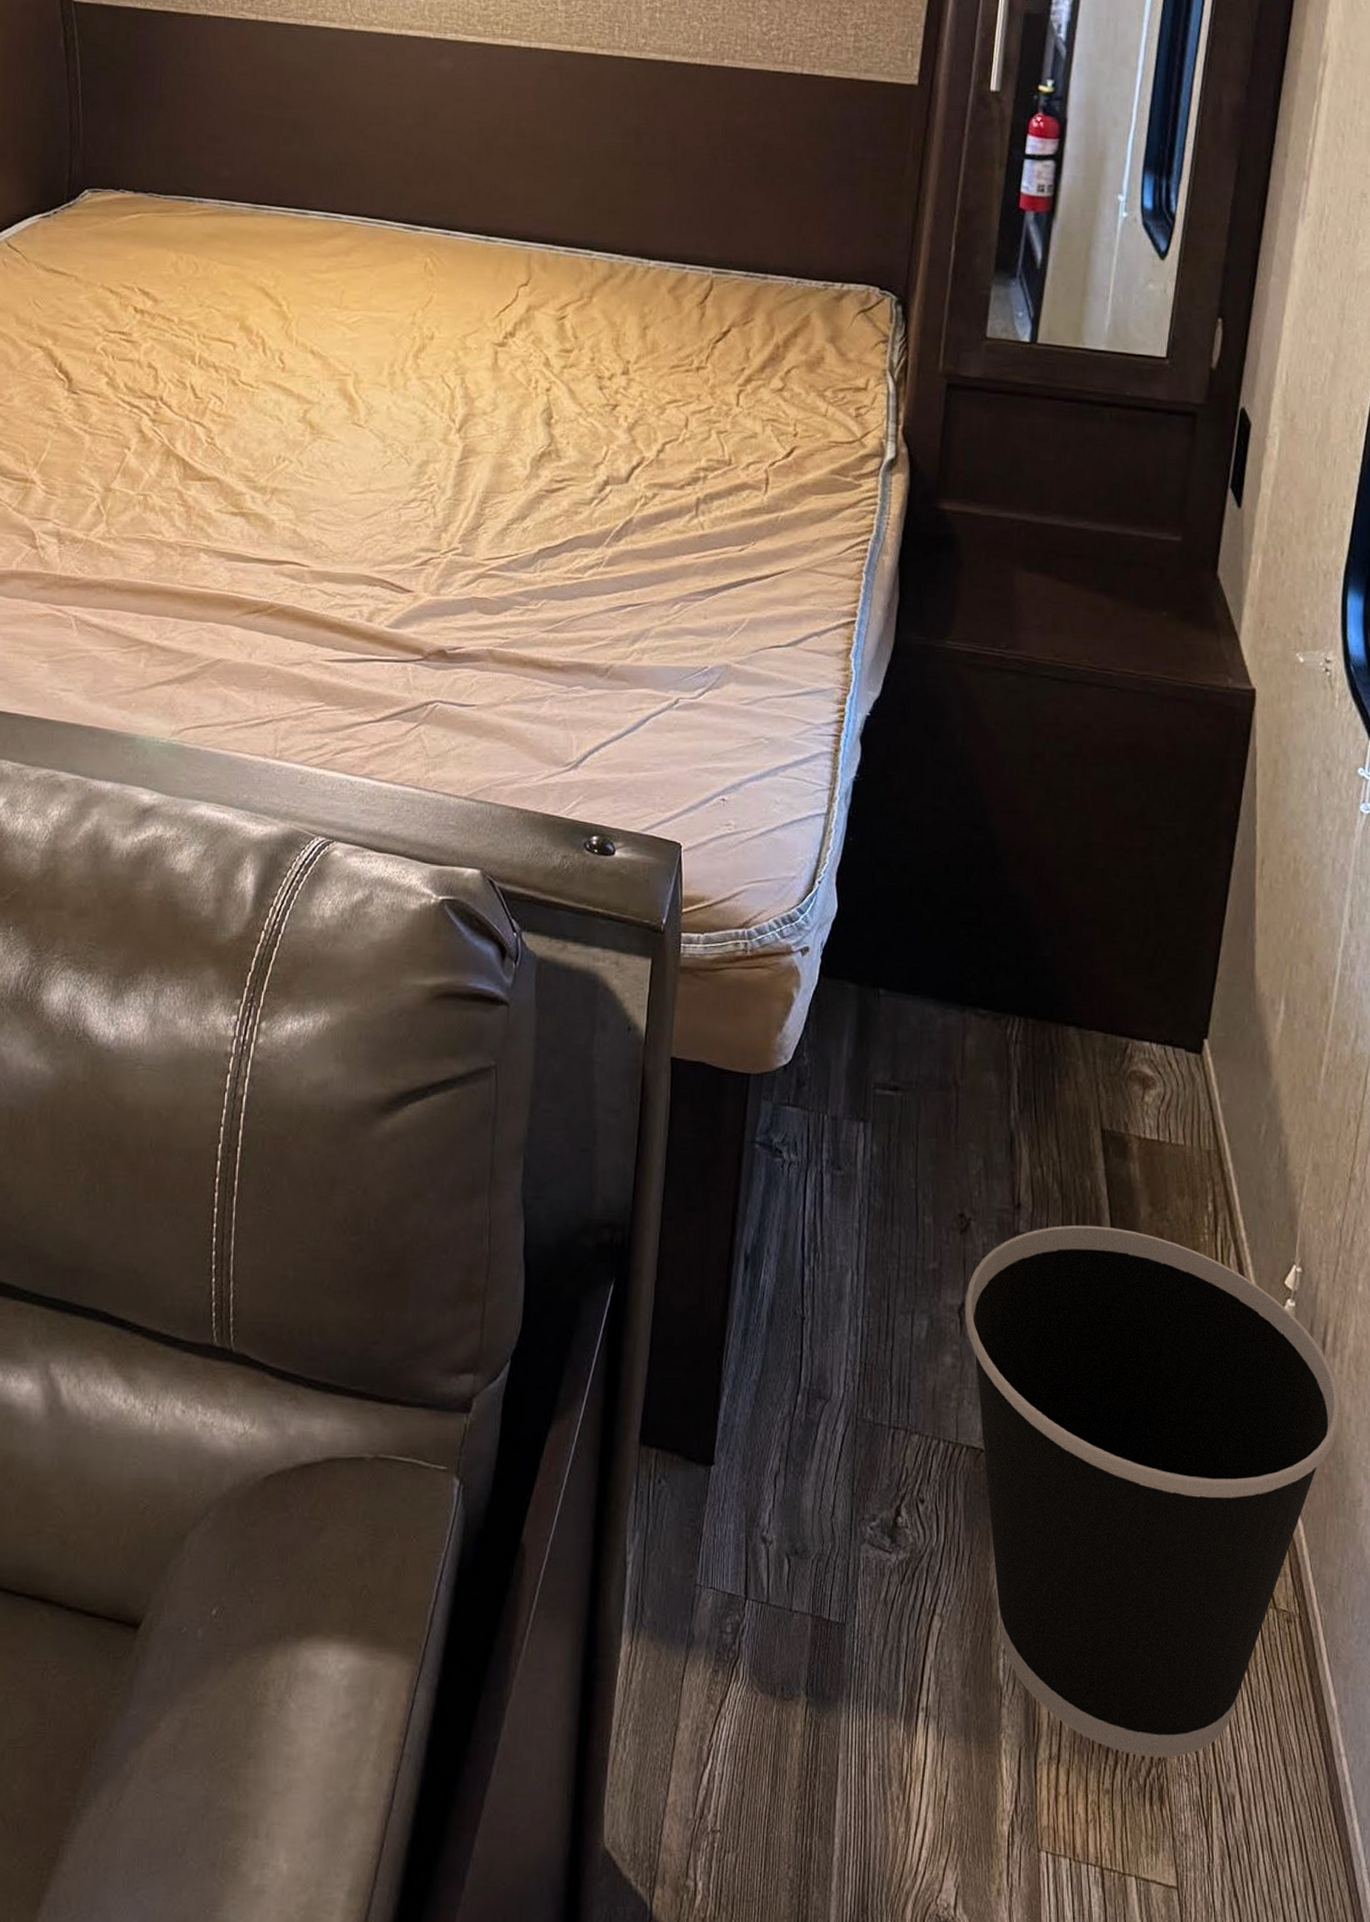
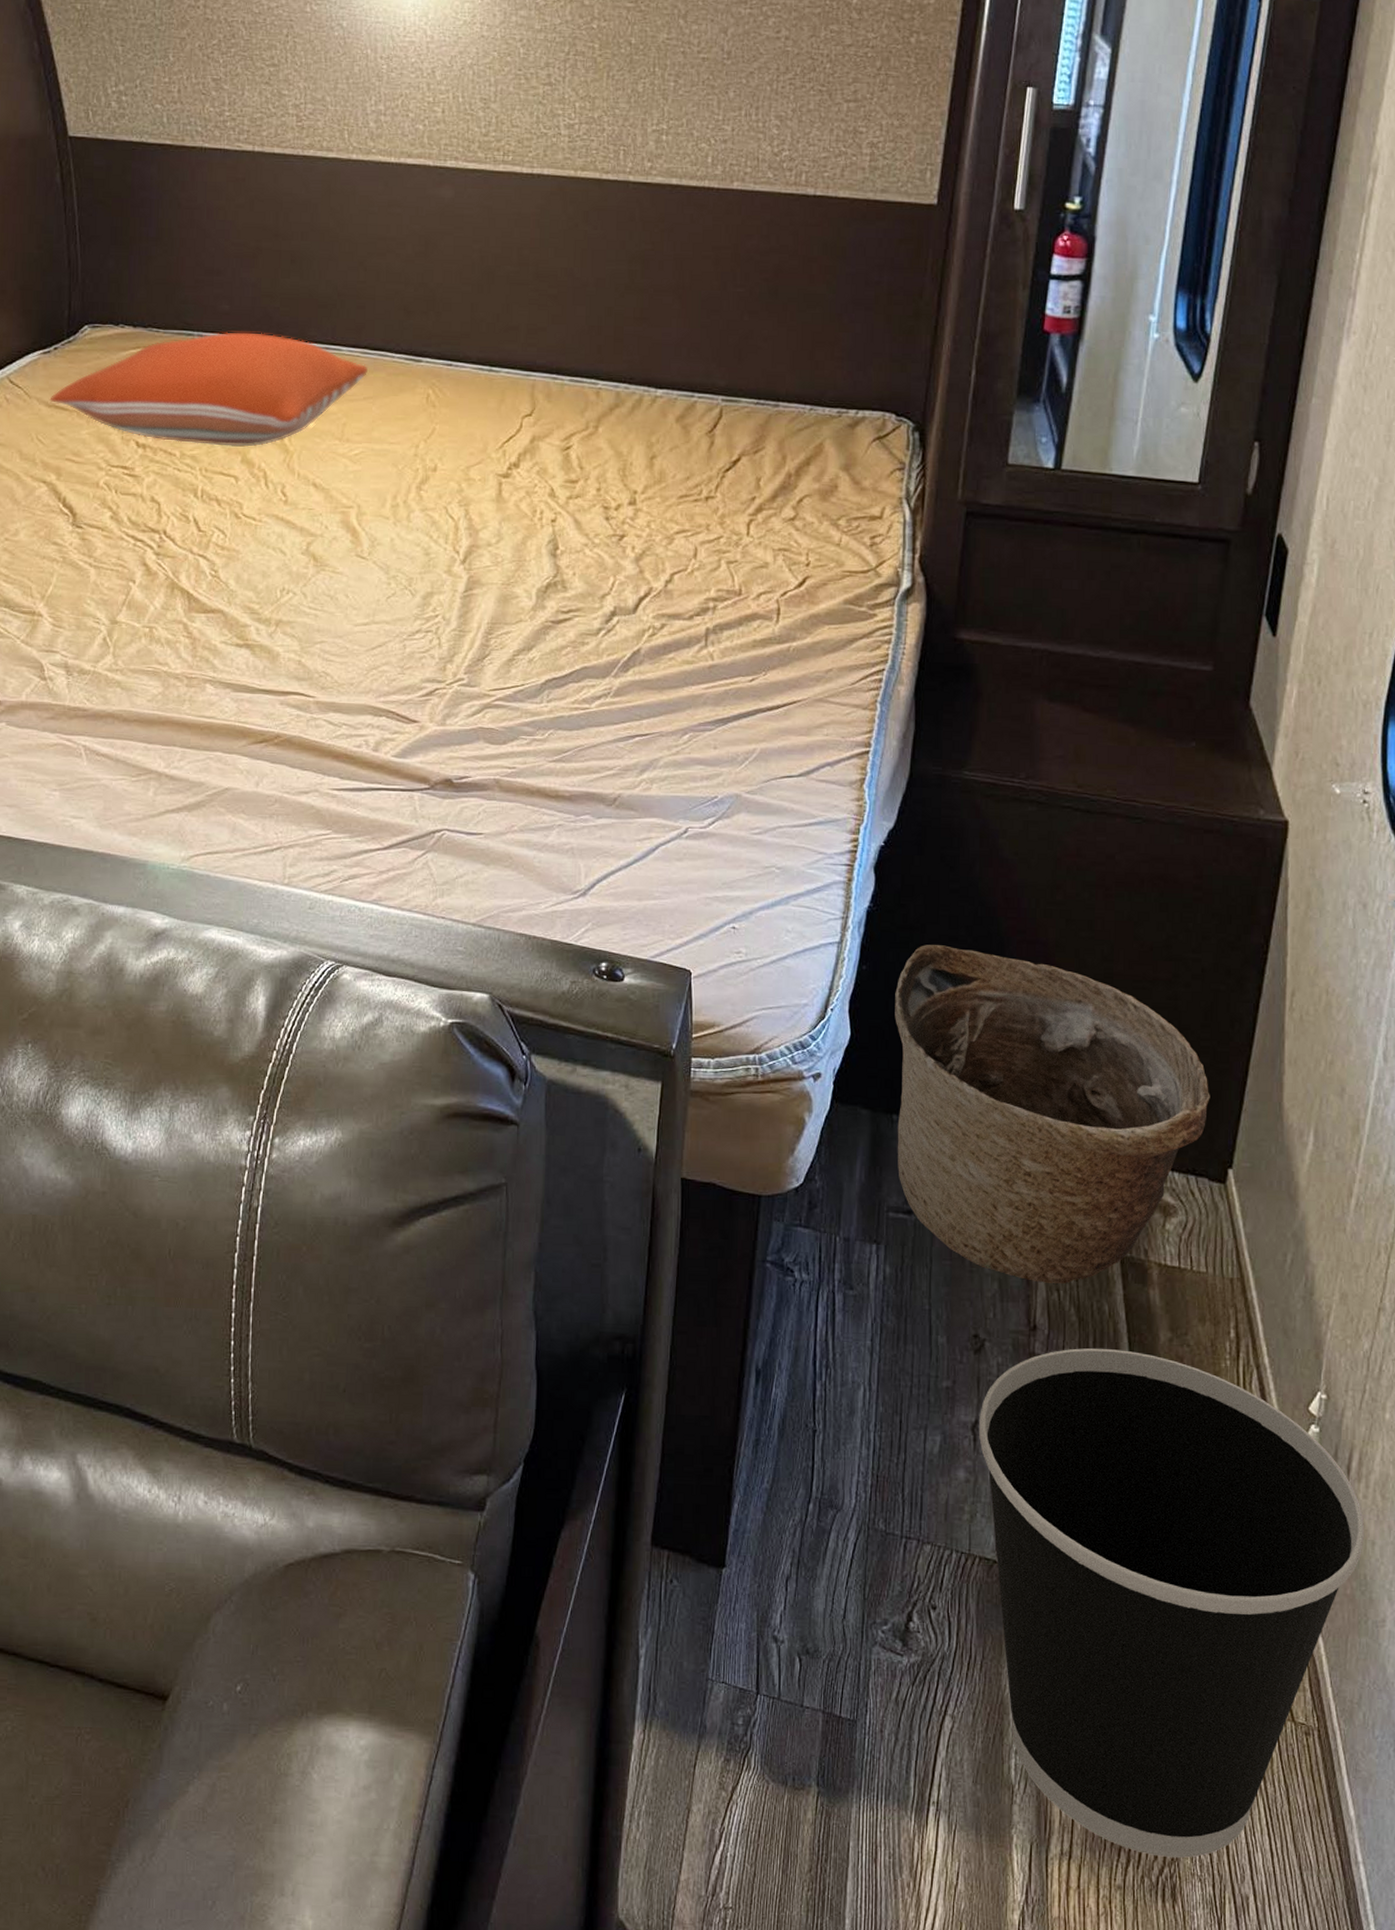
pillow: none [48,198,368,314] -> present [49,332,369,447]
basket: none [881,815,1186,1159] -> present [895,945,1210,1284]

